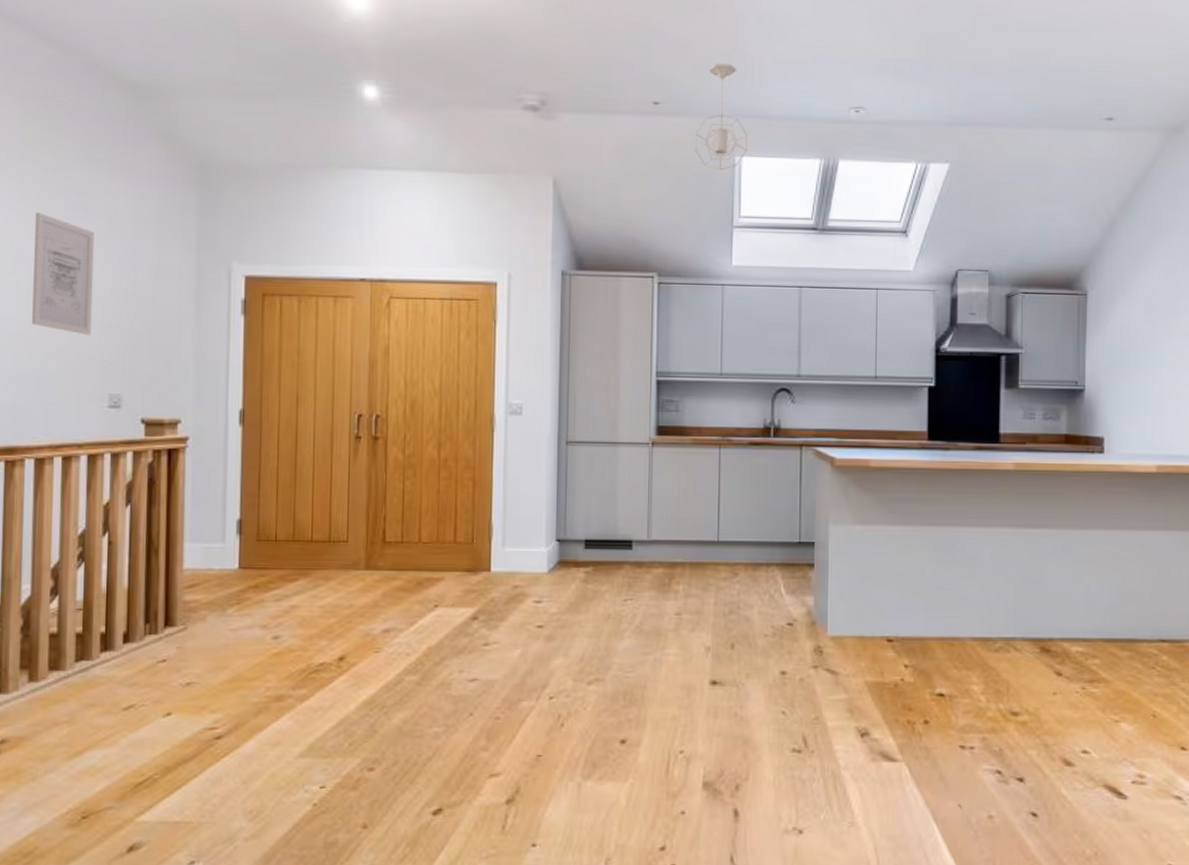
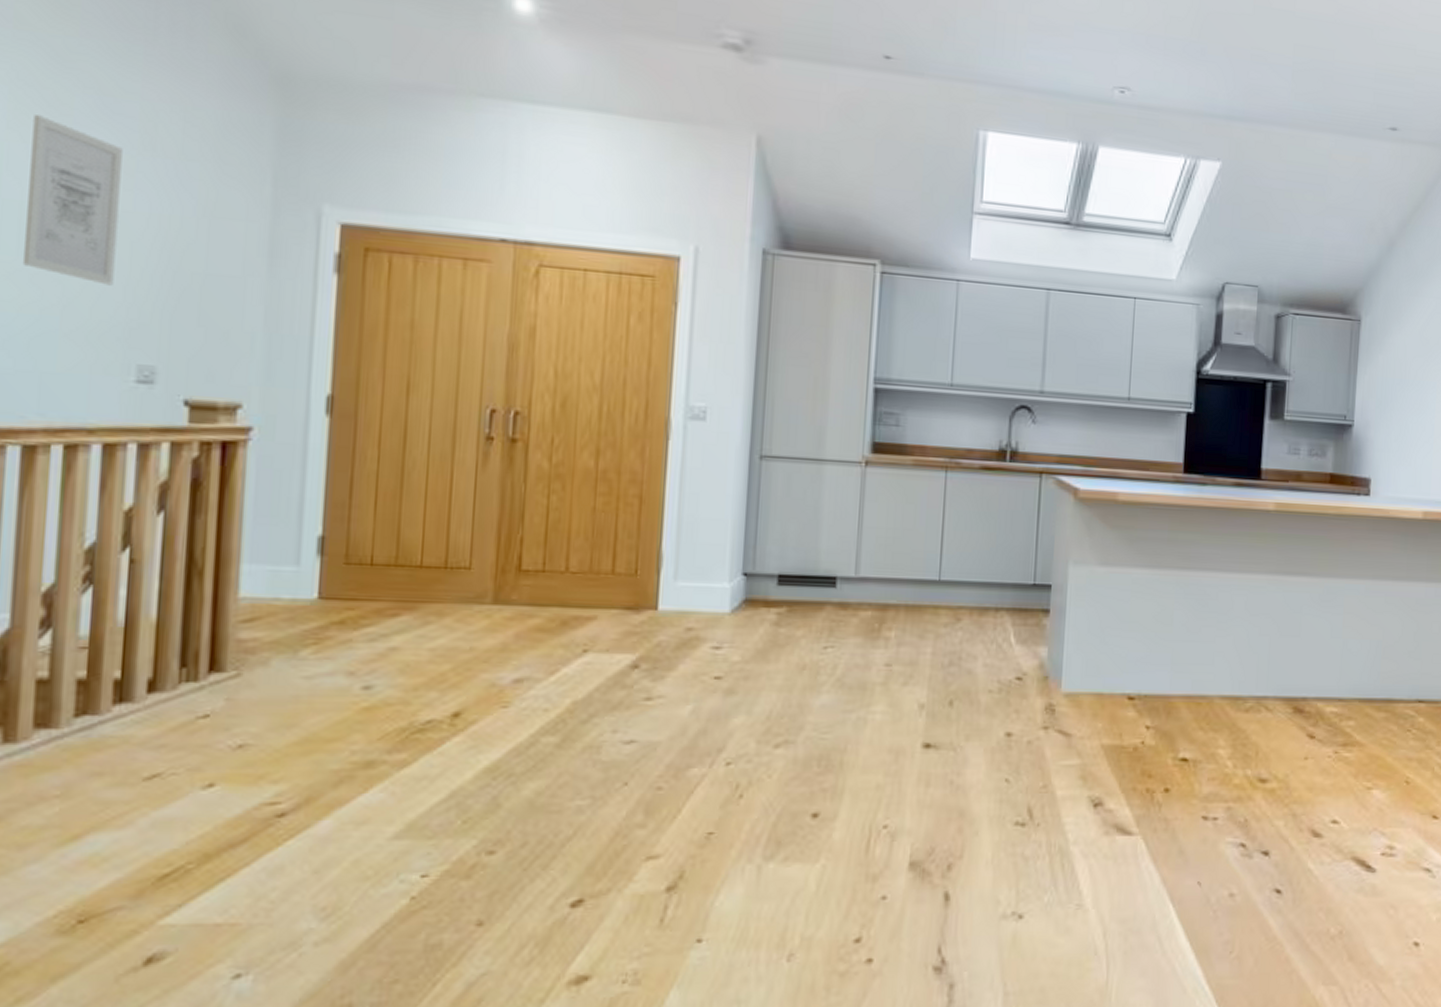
pendant light: present [694,62,747,171] -> none [931,18,995,146]

